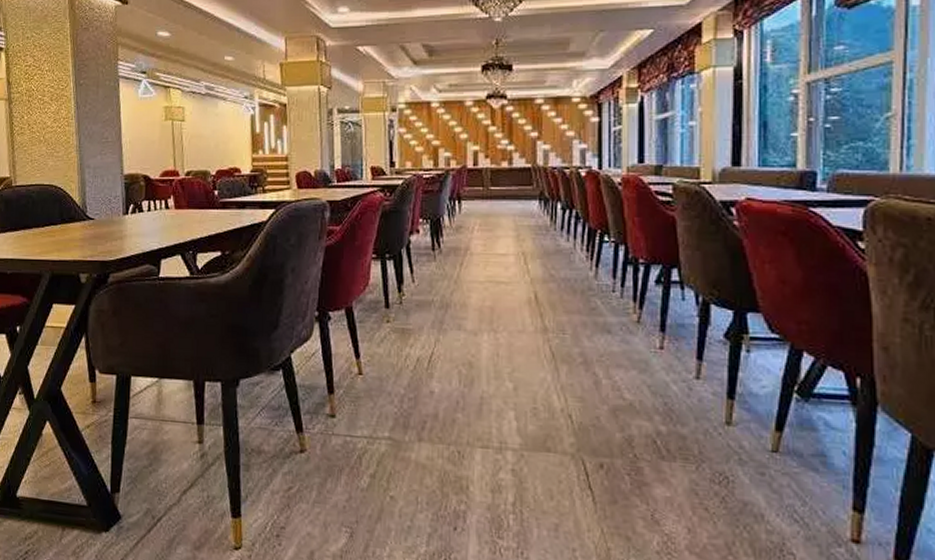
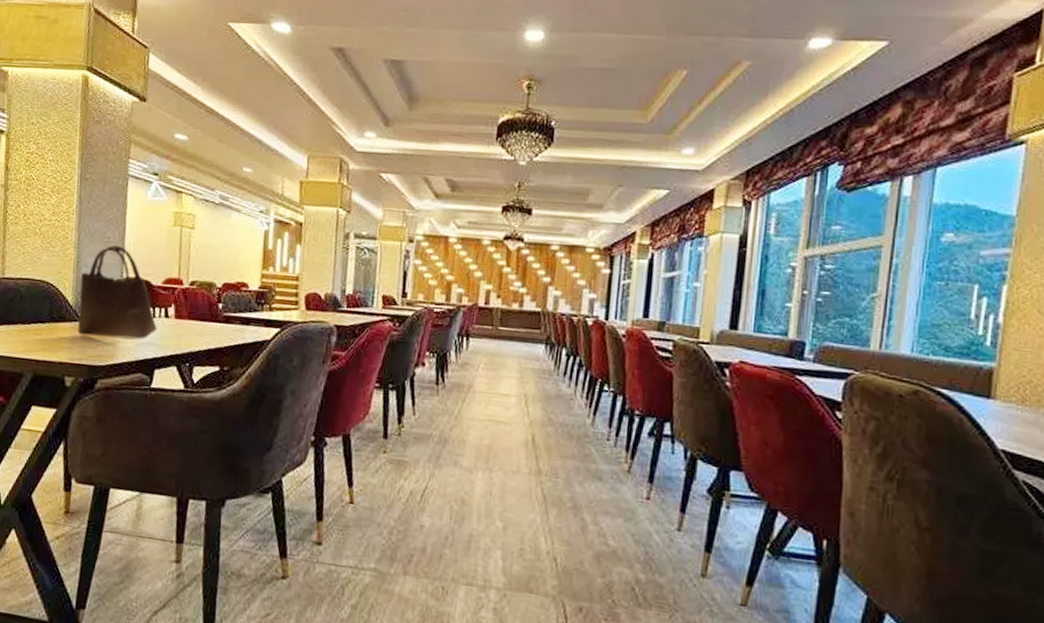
handbag: none [85,145,160,234] -> present [77,245,158,340]

